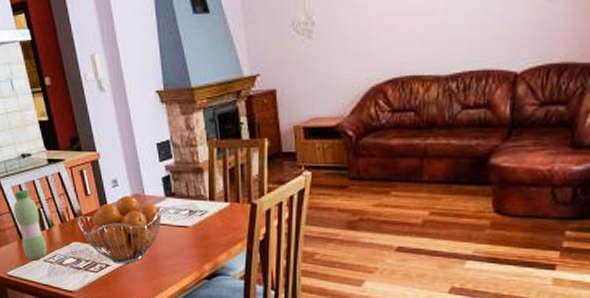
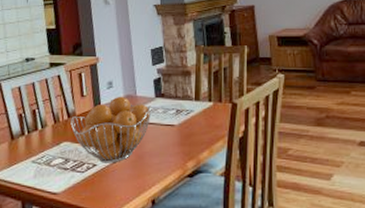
water bottle: present [13,189,48,260] -> none [9,91,38,162]

